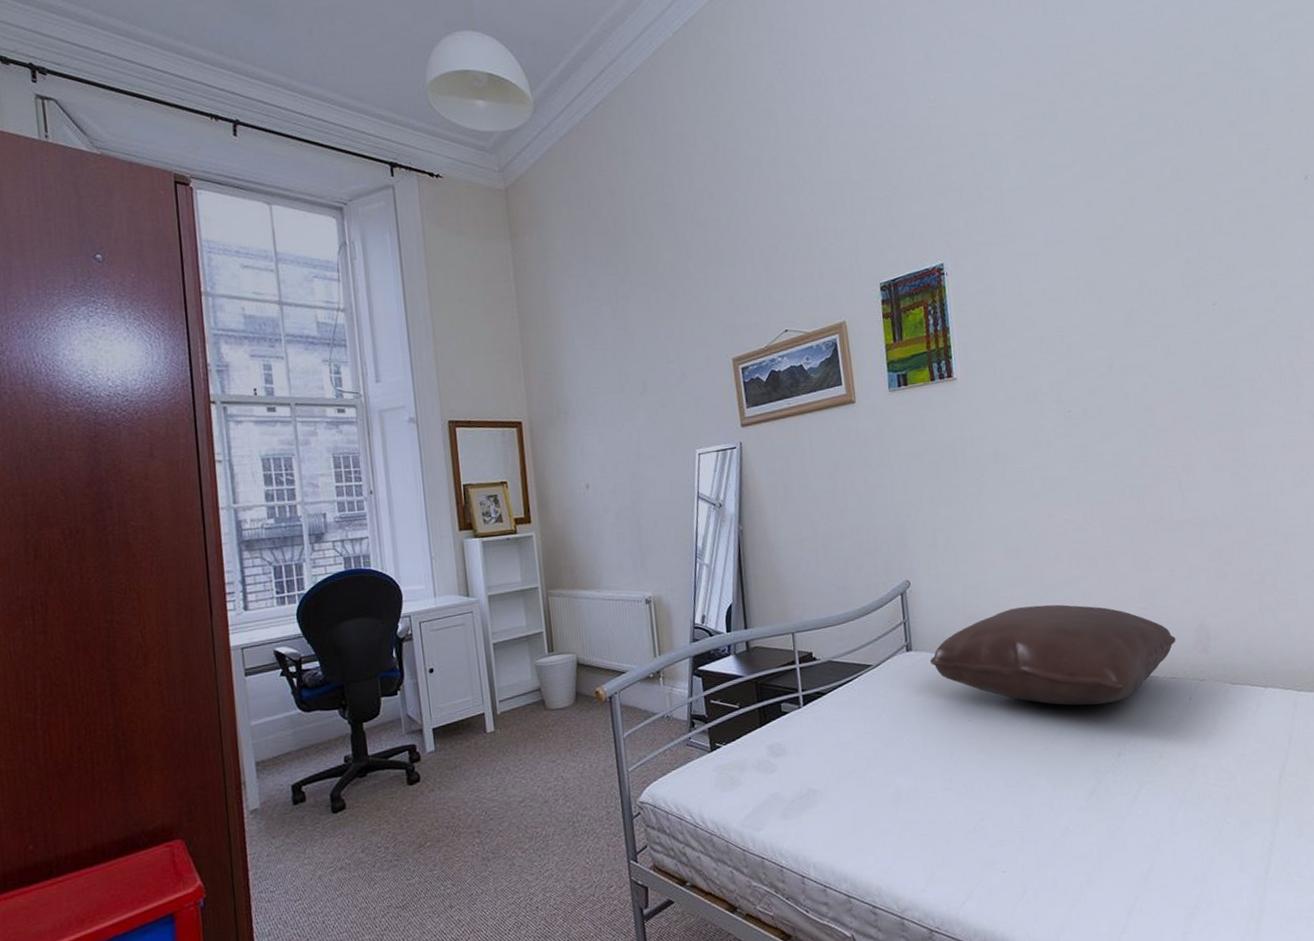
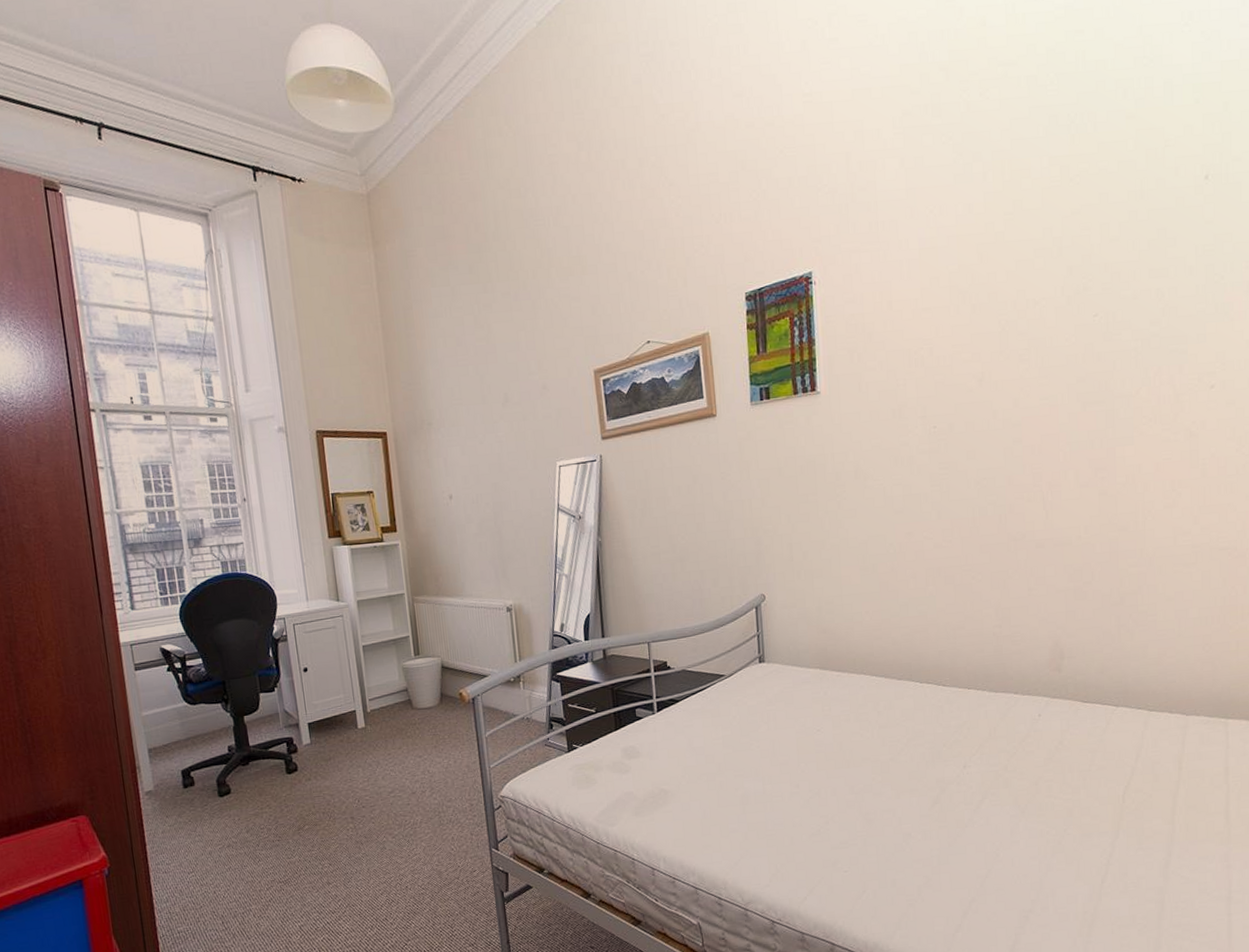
pillow: present [930,604,1176,706] -> none [782,621,1029,719]

